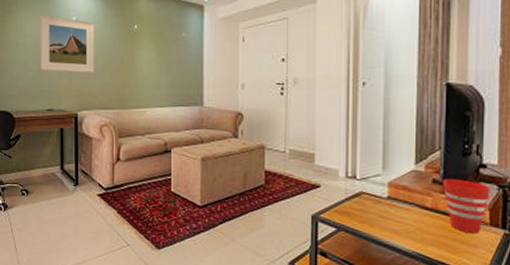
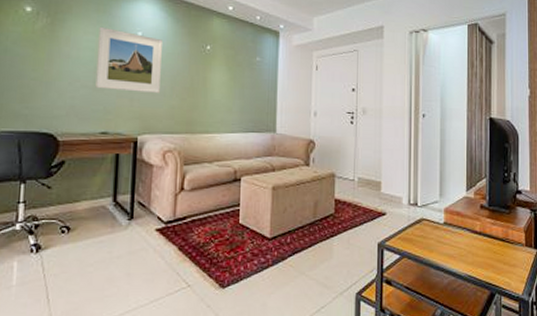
cup: present [443,178,490,234] -> none [489,204,525,255]

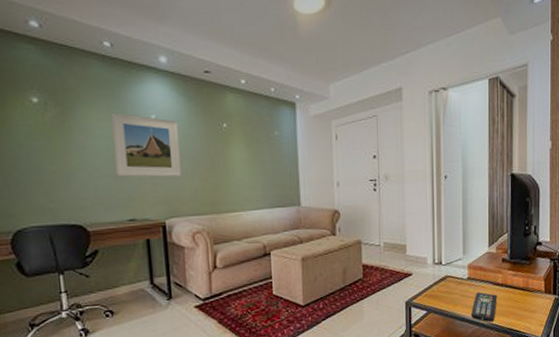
remote control: none [447,239,475,274] -> present [471,292,497,323]

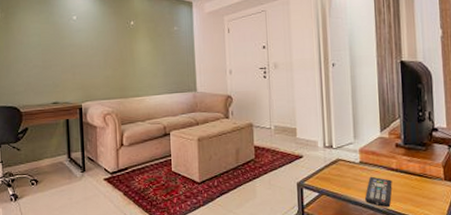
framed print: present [111,112,181,177] -> none [42,15,96,67]

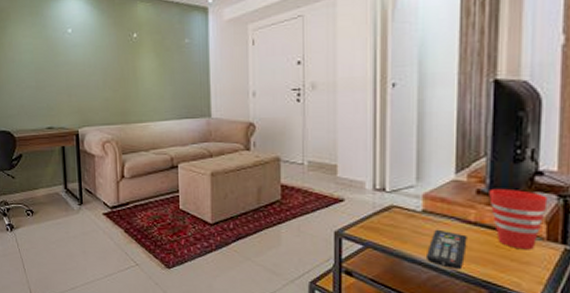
cup: none [404,142,443,189] -> present [489,188,548,250]

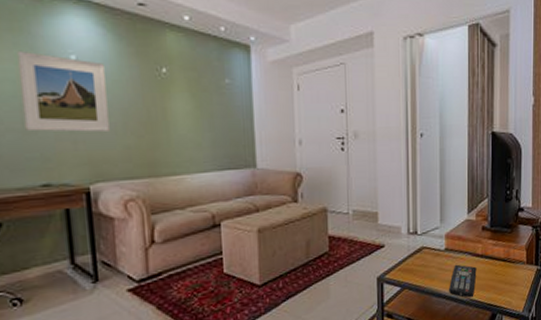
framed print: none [34,28,93,88] -> present [17,50,109,133]
cup: present [489,188,548,250] -> none [490,224,527,274]

